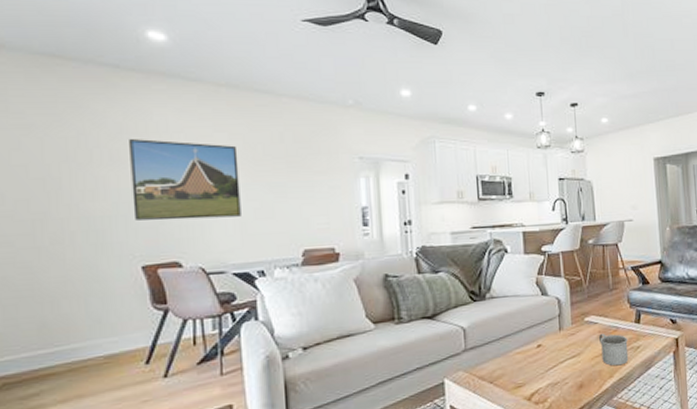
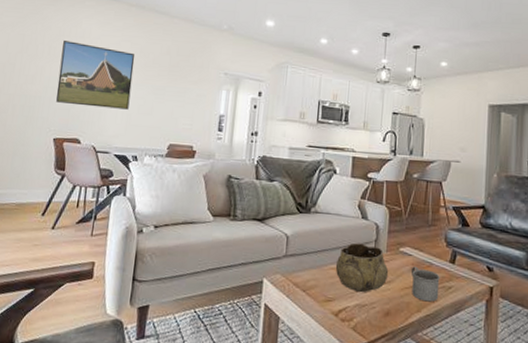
decorative bowl: none [521,321,577,372] -> present [335,242,389,293]

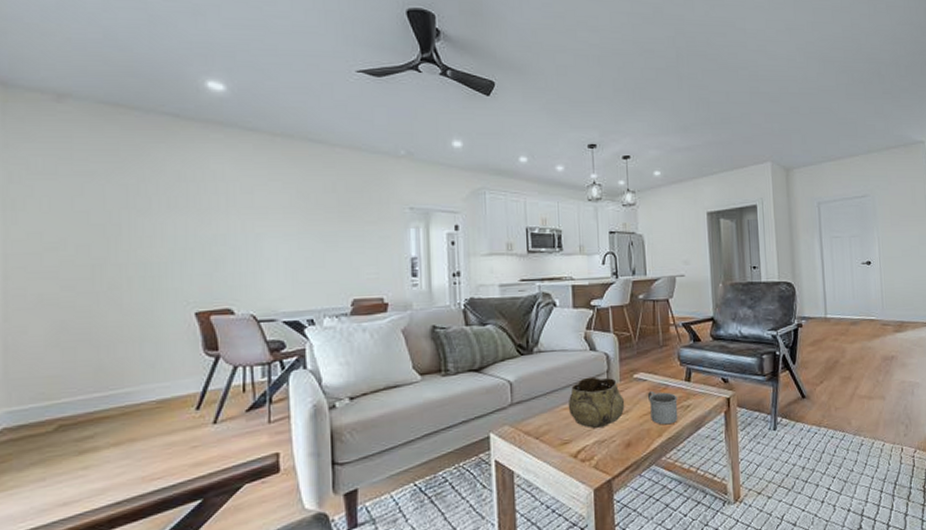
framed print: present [56,41,135,110] -> none [187,187,293,268]

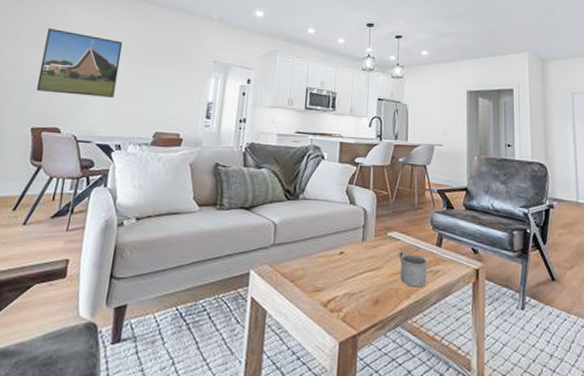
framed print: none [187,187,293,268] -> present [37,29,123,98]
decorative bowl: present [568,376,625,429] -> none [324,229,377,281]

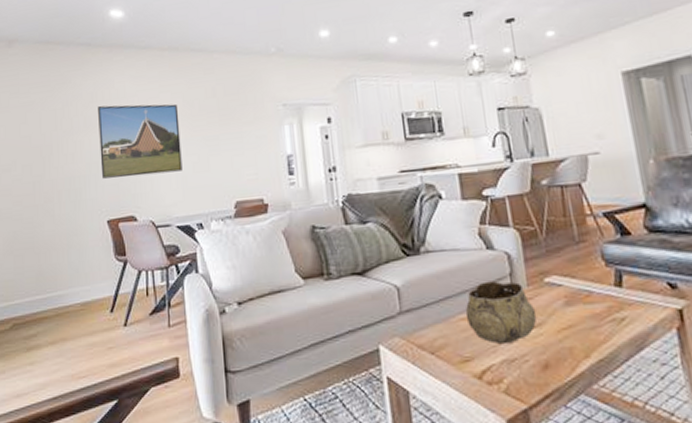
decorative bowl: none [324,229,377,281] -> present [466,280,537,345]
mug: present [400,250,427,288] -> none [566,298,611,343]

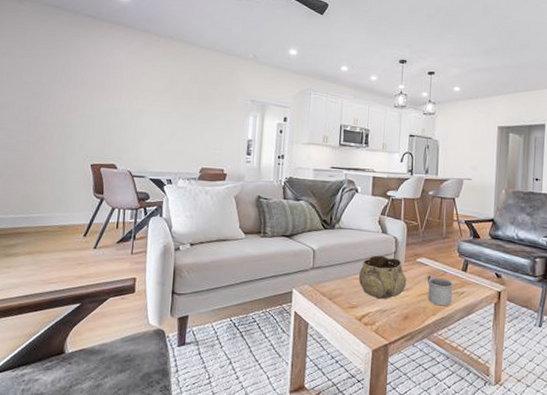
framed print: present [98,103,183,179] -> none [91,71,165,136]
mug: none [566,298,611,343] -> present [428,274,453,306]

